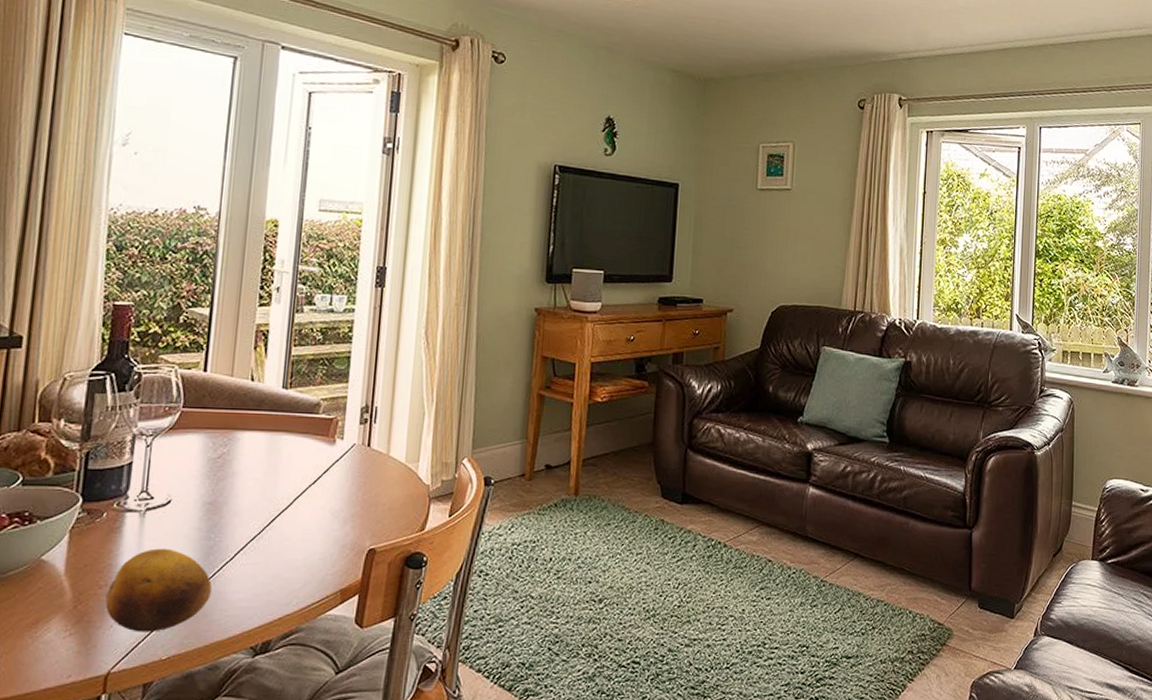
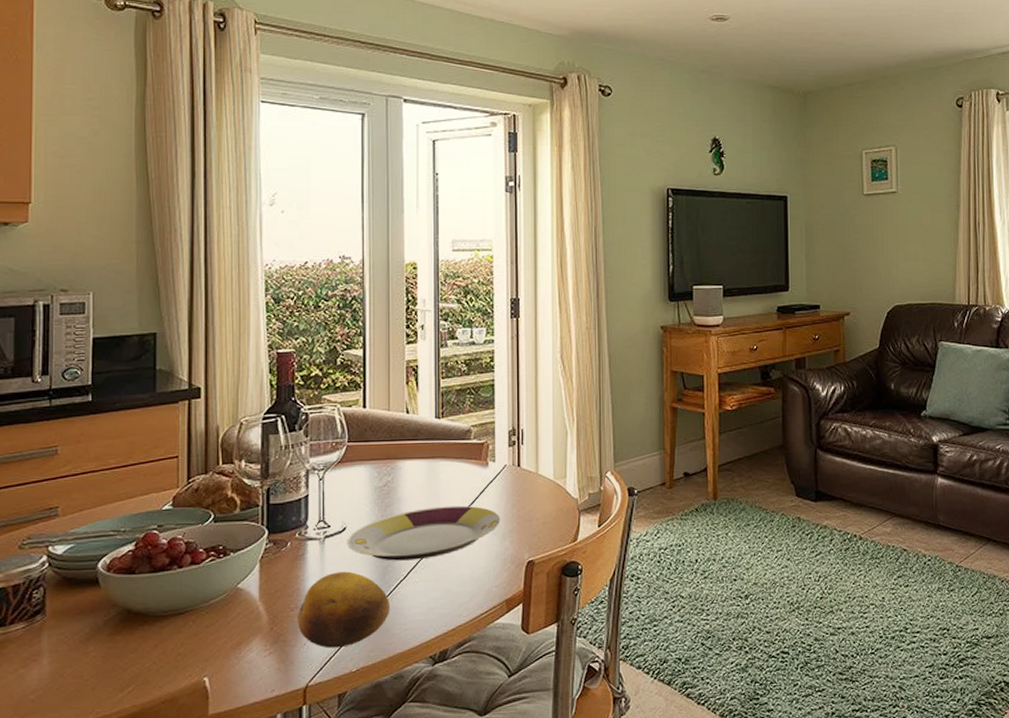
plate: none [170,484,344,541] -> present [347,505,501,561]

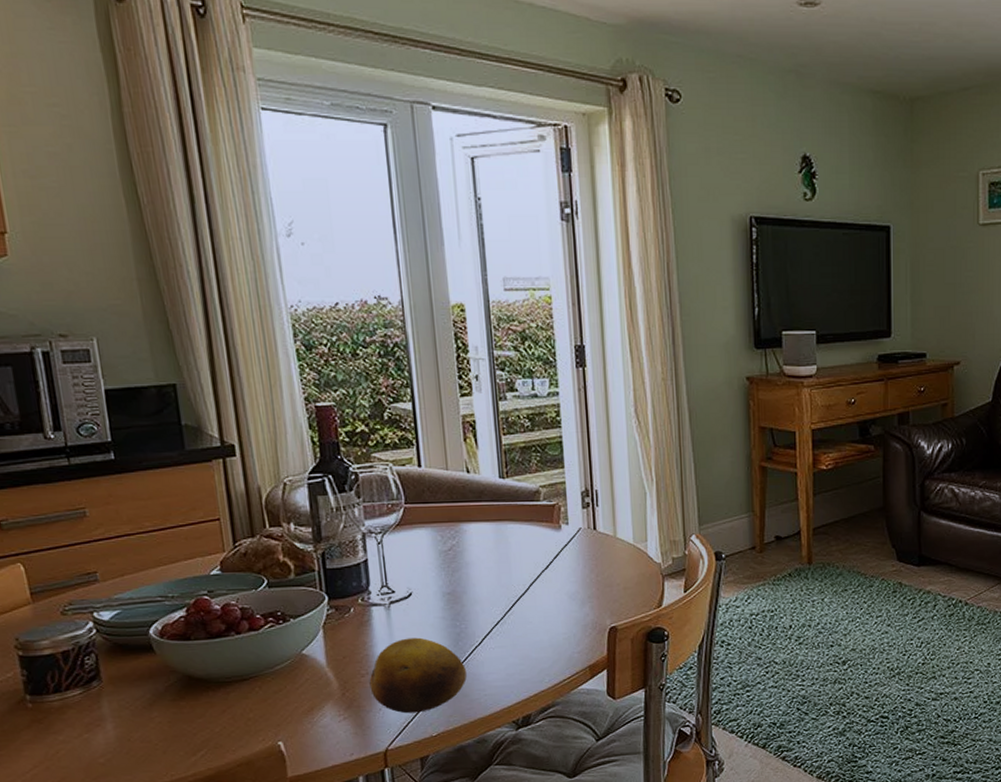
plate: present [347,505,501,561] -> none [414,570,579,627]

